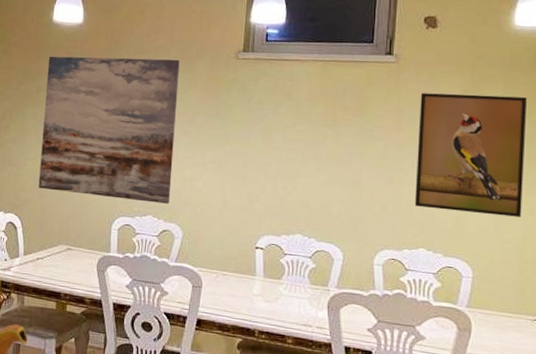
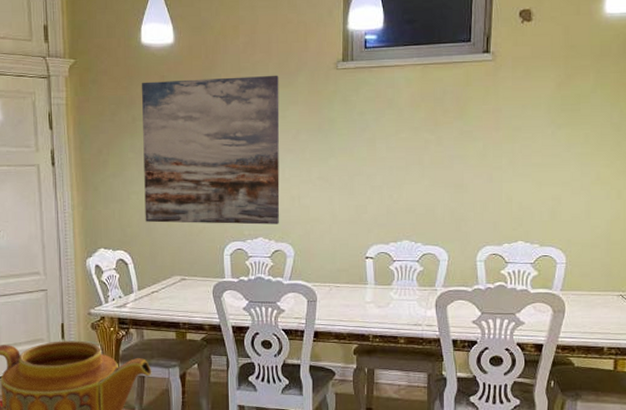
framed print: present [414,93,528,217] -> none [512,85,616,203]

